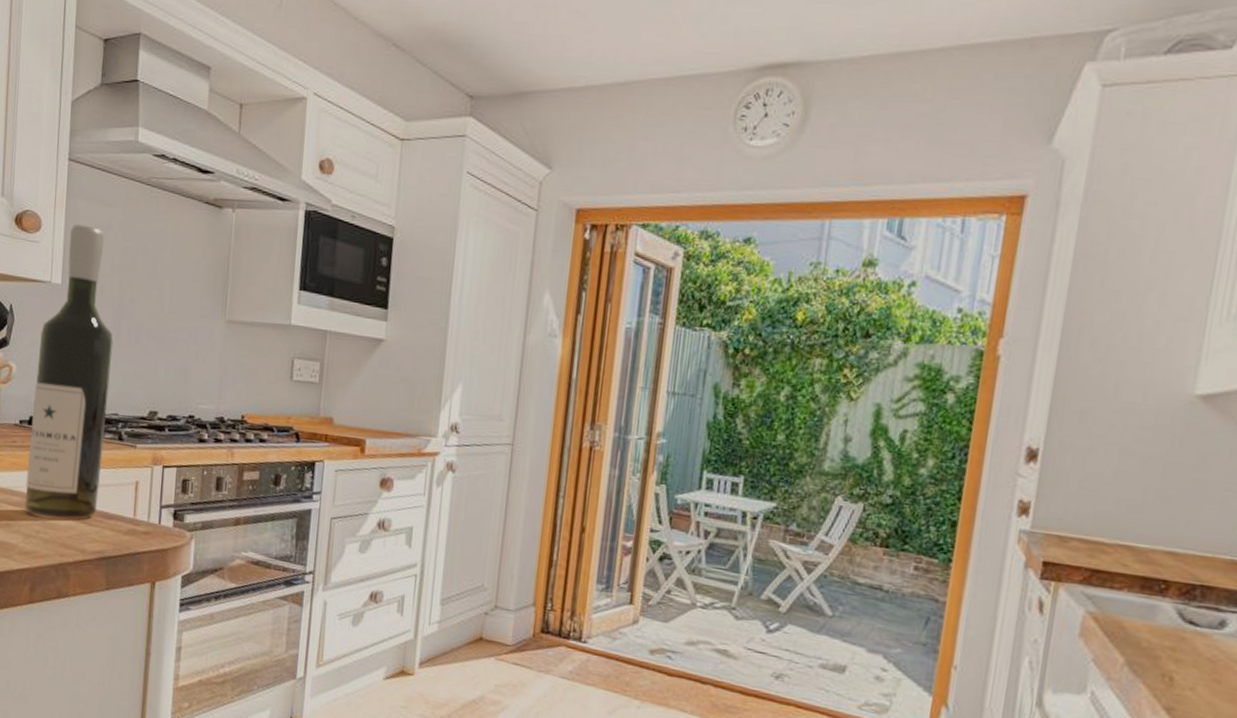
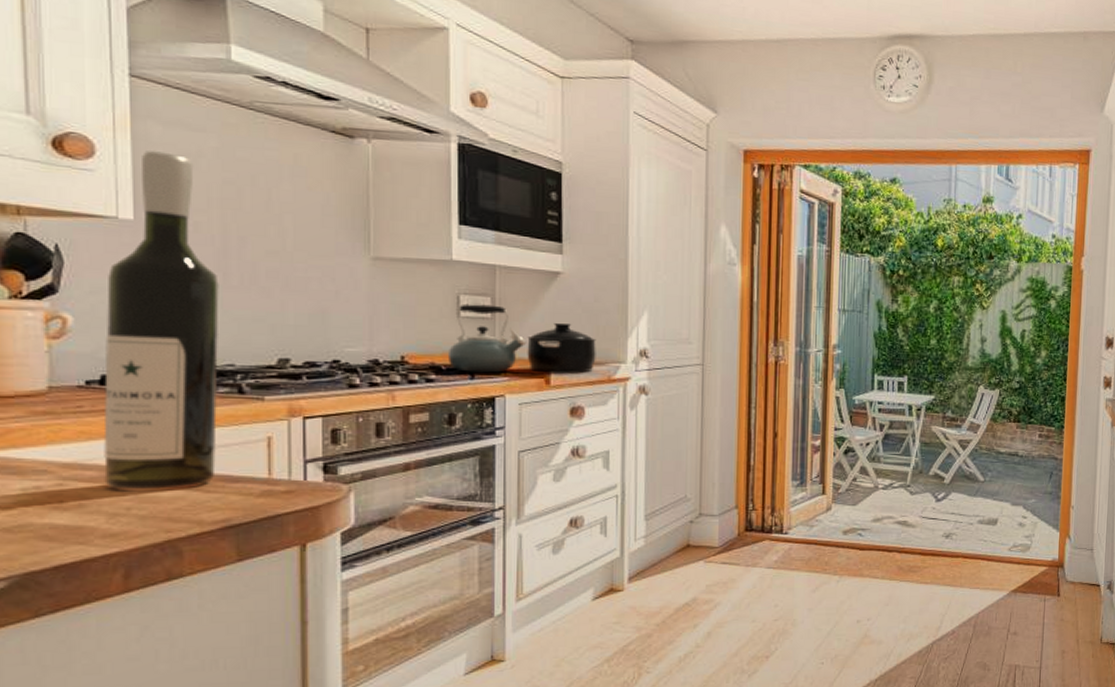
kettle: none [278,368,348,438] -> present [447,304,527,373]
saucepan: none [346,391,411,443] -> present [527,323,596,372]

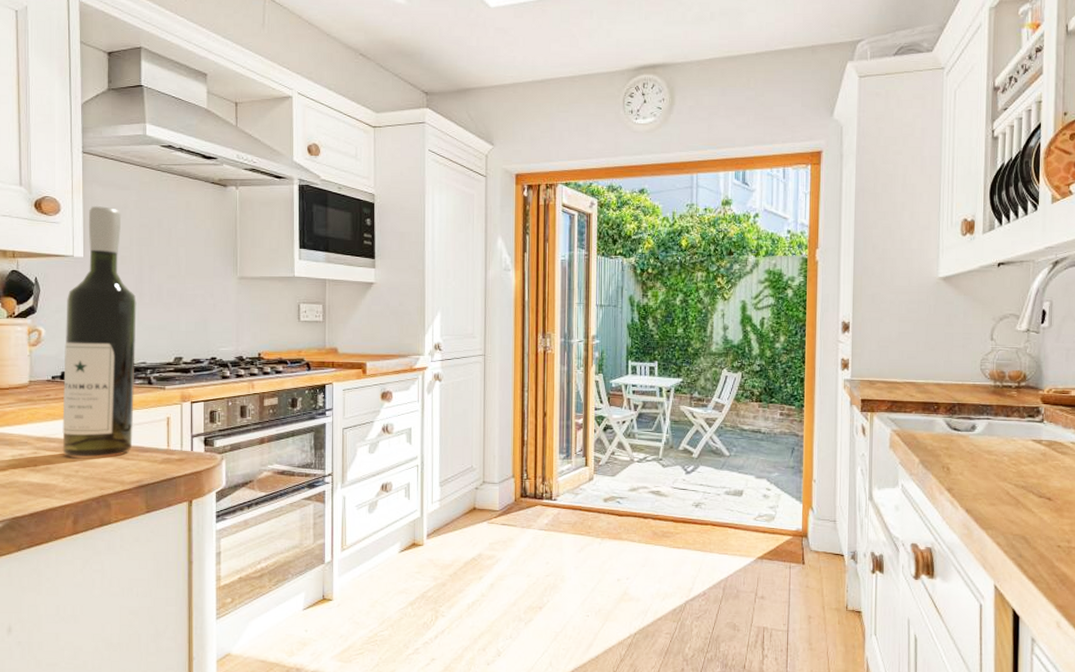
kettle: present [447,304,527,373] -> none [291,311,349,365]
saucepan: present [527,323,596,372] -> none [349,324,401,364]

